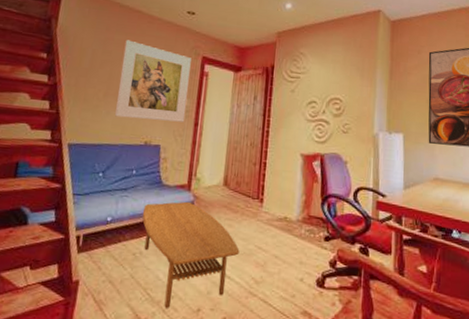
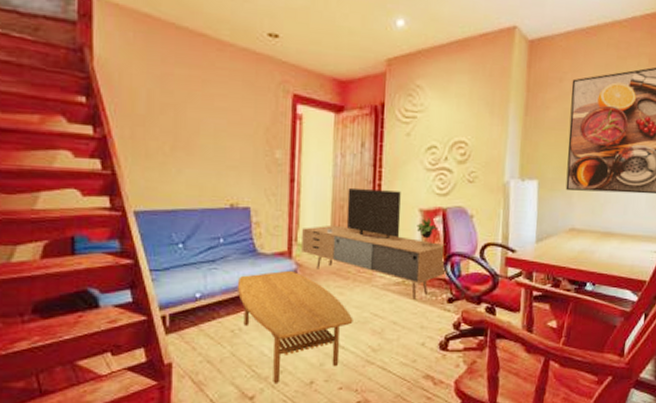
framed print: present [114,40,192,122] -> none [187,74,279,179]
media console: none [199,132,325,236] -> present [301,187,448,300]

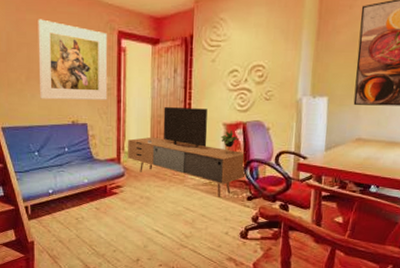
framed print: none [187,74,279,179] -> present [38,19,108,100]
coffee table: present [237,270,353,384] -> none [79,173,170,260]

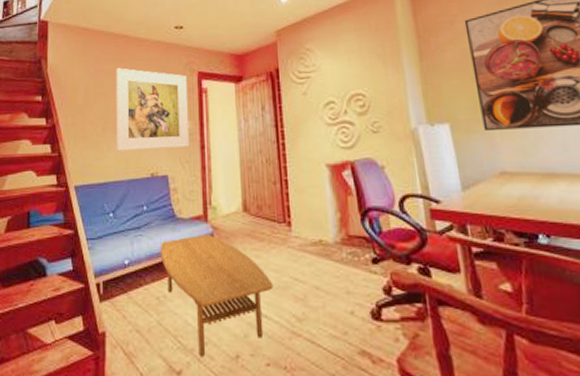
coffee table: none [79,173,170,260] -> present [160,234,274,358]
media console: present [128,106,247,197] -> none [215,148,366,261]

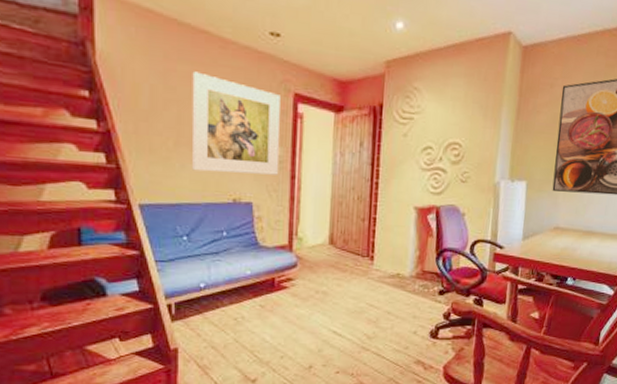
coffee table: present [160,234,274,358] -> none [239,262,350,369]

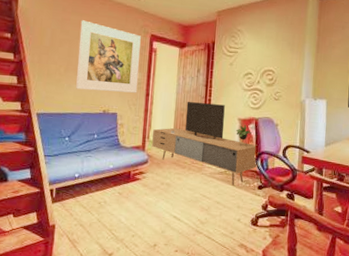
media console: none [302,185,439,292] -> present [152,101,258,186]

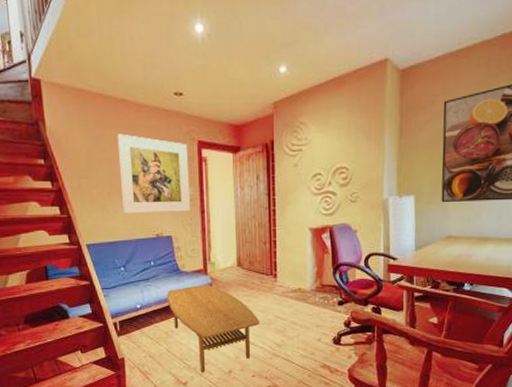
coffee table: none [104,159,188,245] -> present [167,284,260,373]
media console: present [152,101,258,186] -> none [214,214,336,304]

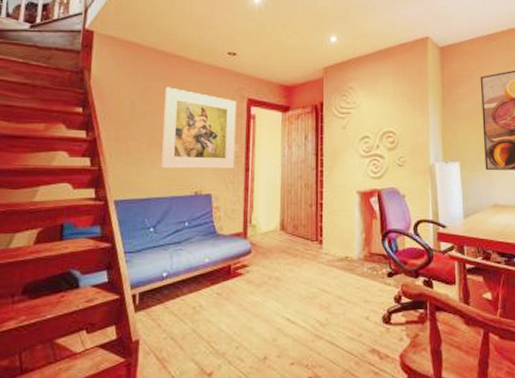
coffee table: present [167,284,260,373] -> none [198,249,302,360]

